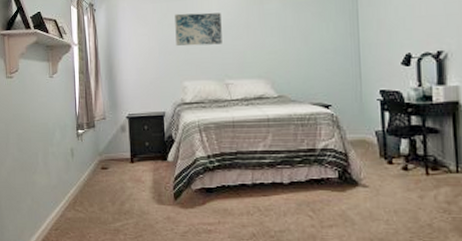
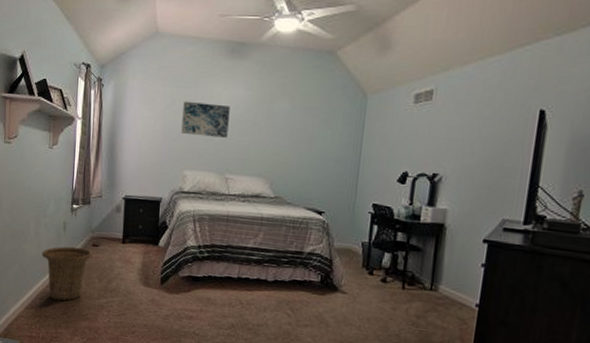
basket: none [53,172,103,230] -> present [42,246,93,301]

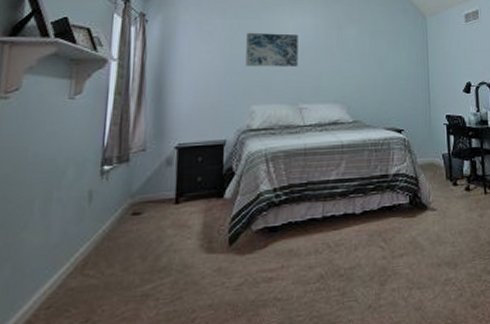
basket: present [42,246,93,301] -> none [52,220,133,305]

